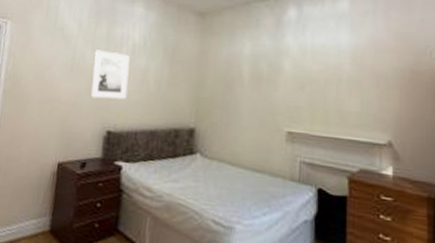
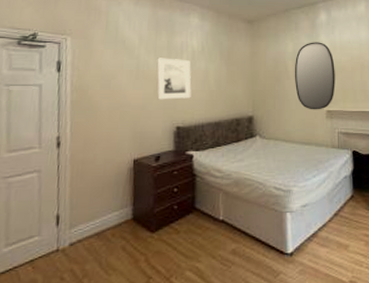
home mirror: none [249,43,303,130] -> present [295,42,335,110]

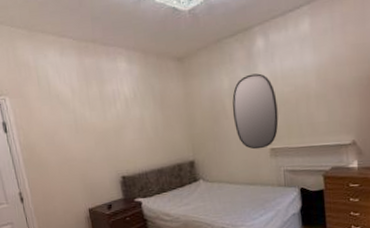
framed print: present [156,58,192,100] -> none [92,108,131,152]

